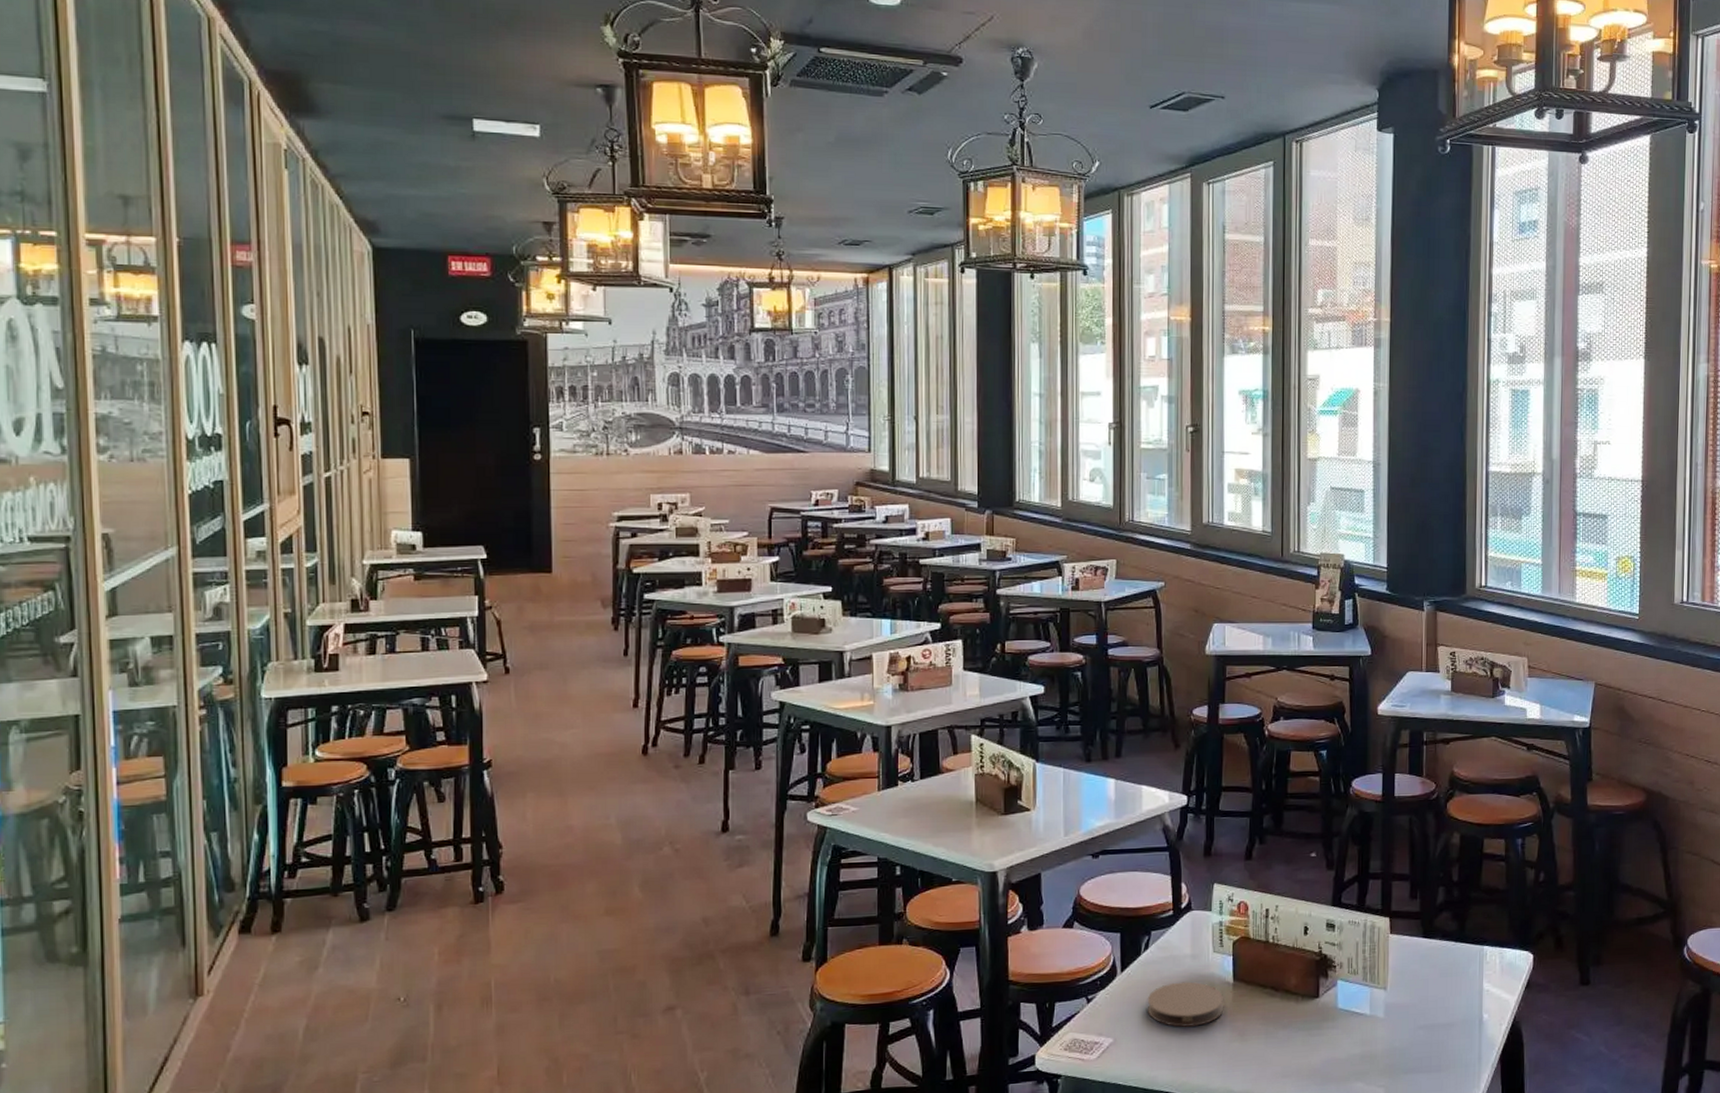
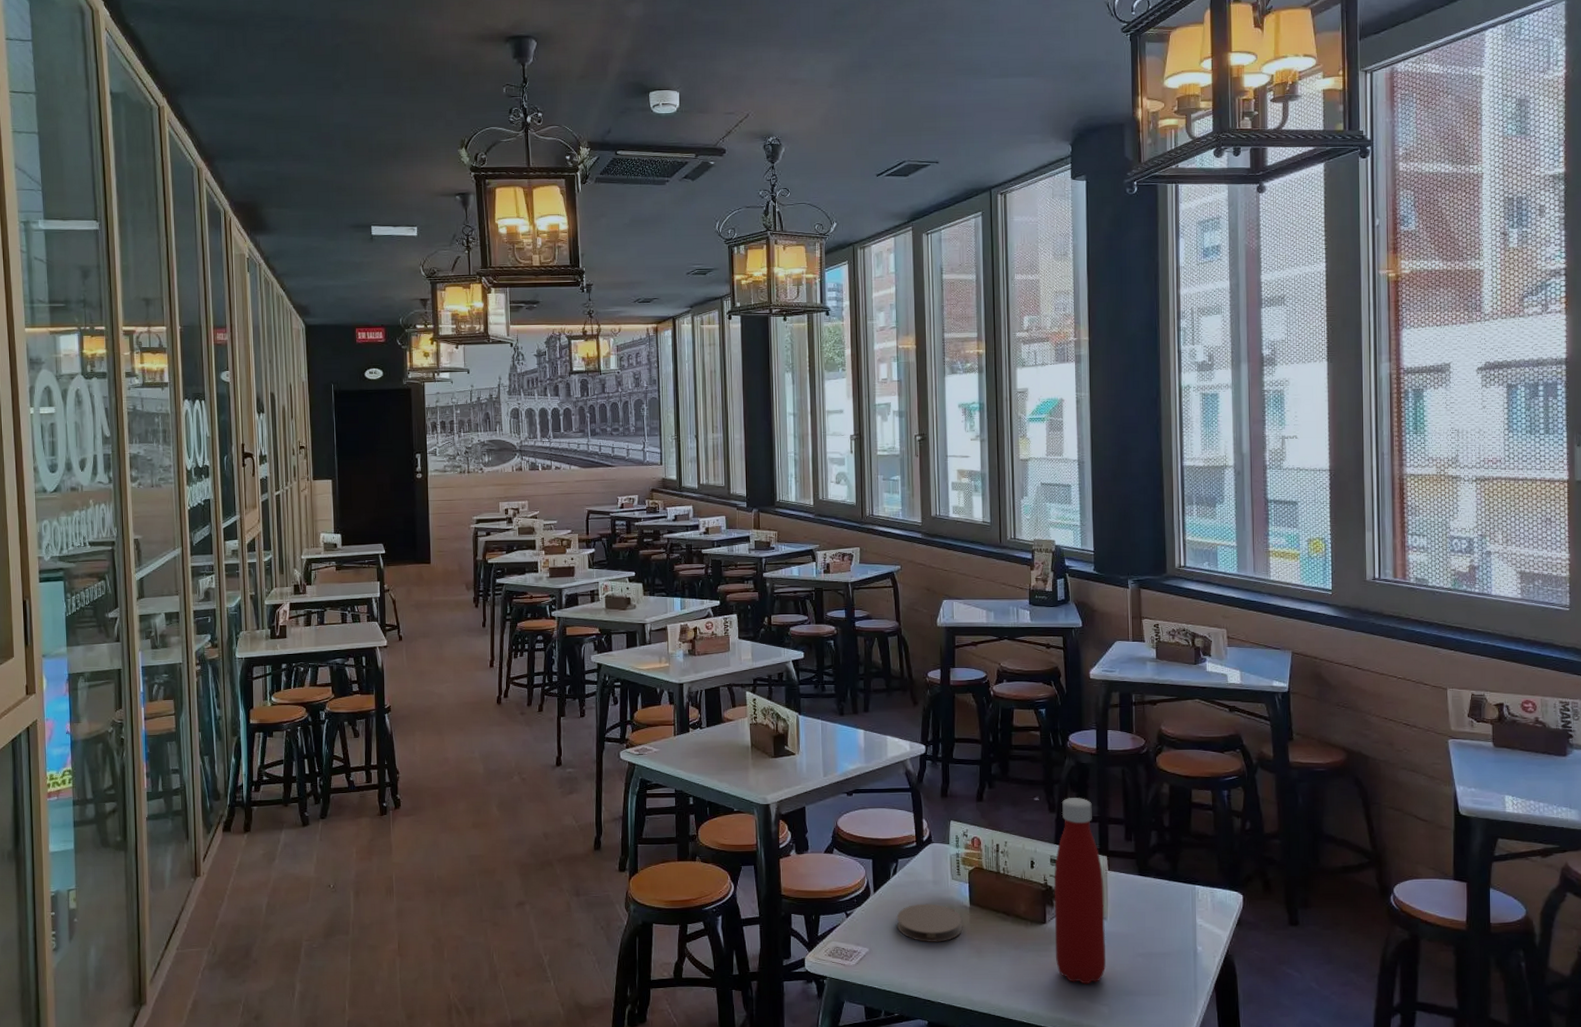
bottle: none [1328,852,1385,1065] -> present [1054,798,1106,984]

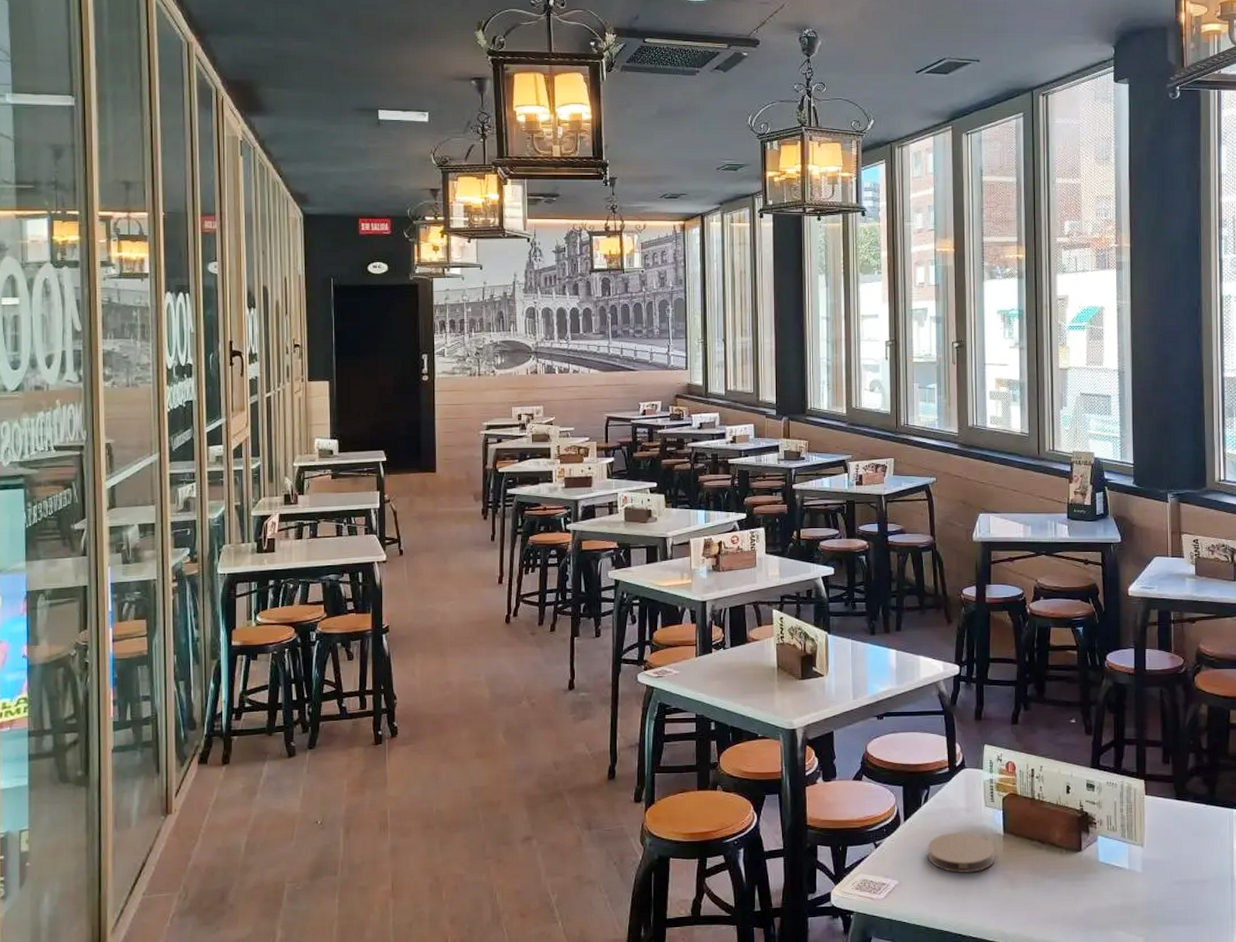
bottle: present [1054,798,1106,984] -> none [1090,719,1143,914]

